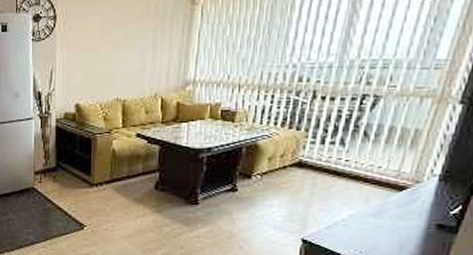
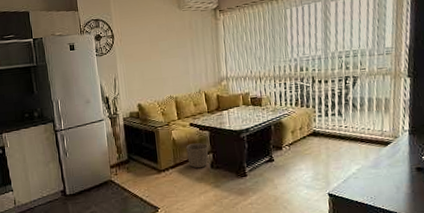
waste basket: none [127,158,155,188] -> present [186,143,209,168]

